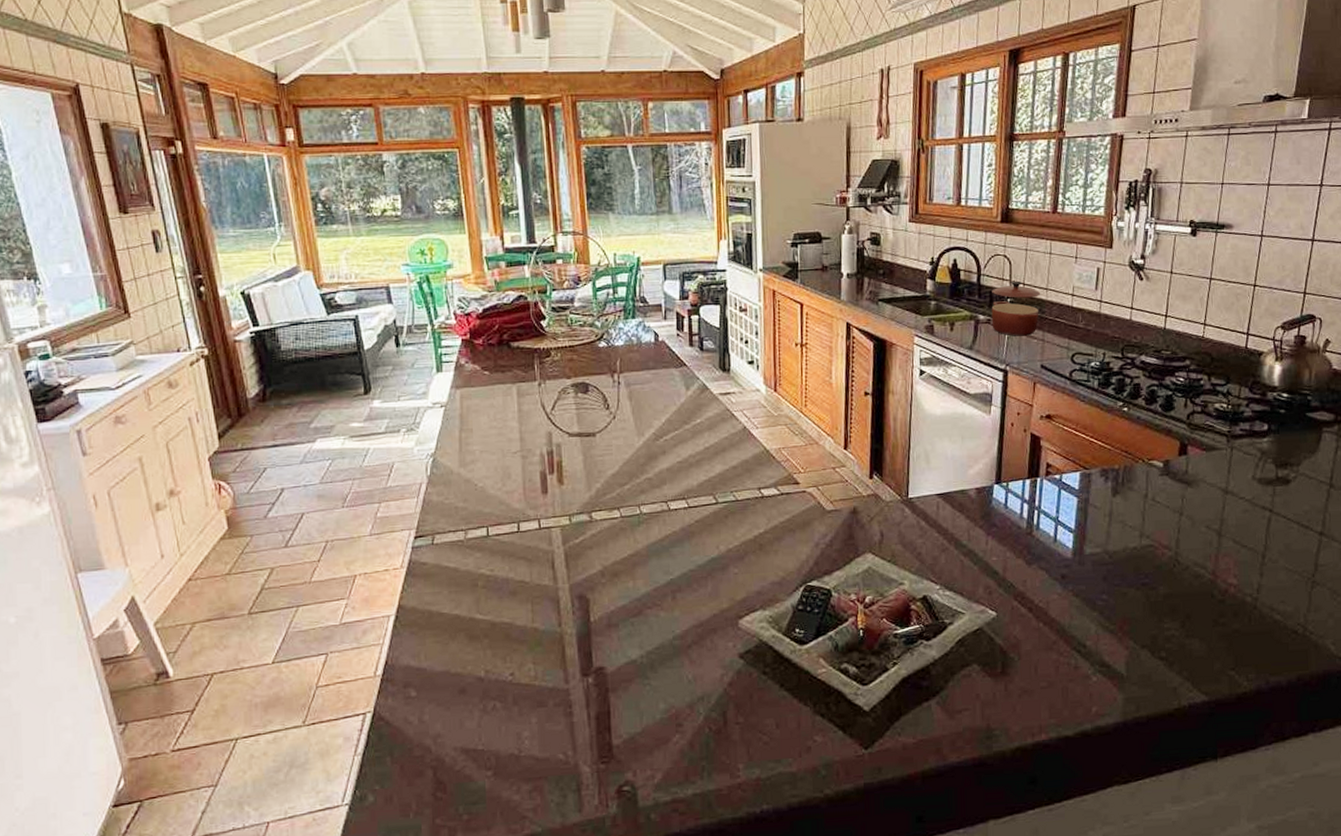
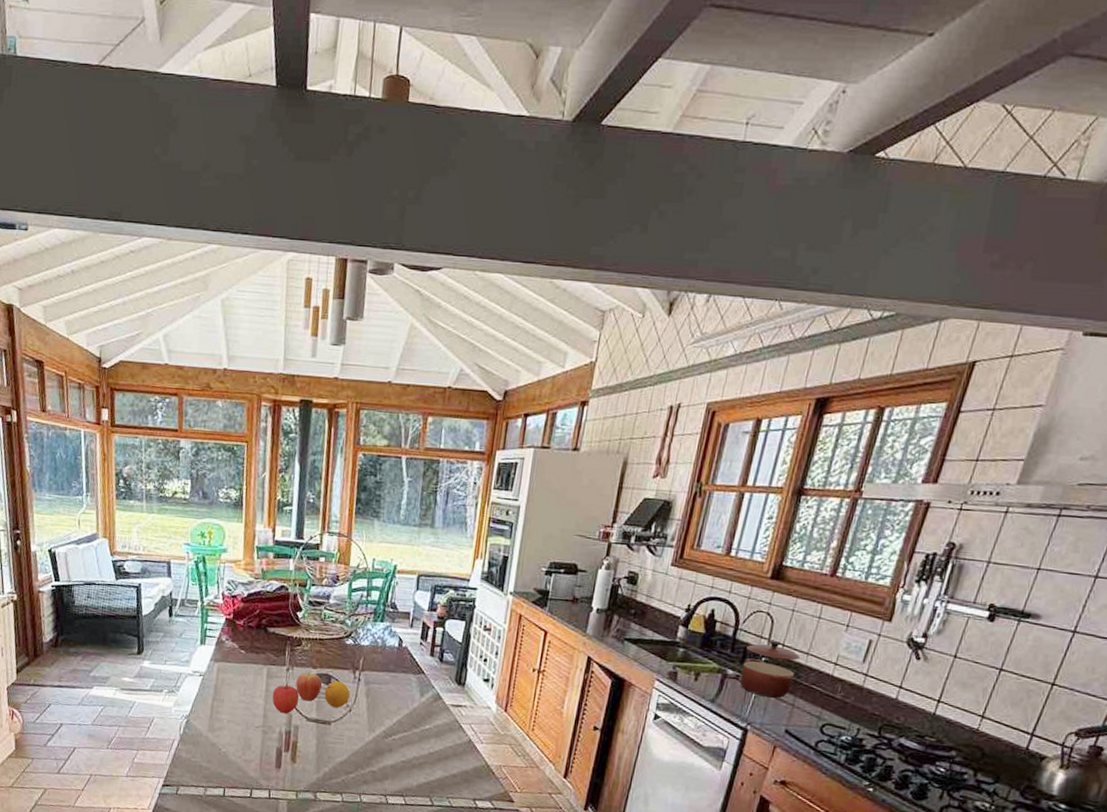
fruit: none [526,400,557,433] -> present [272,684,300,714]
fruit: none [551,383,580,415] -> present [296,672,323,701]
fruit: none [583,387,612,417] -> present [324,680,350,708]

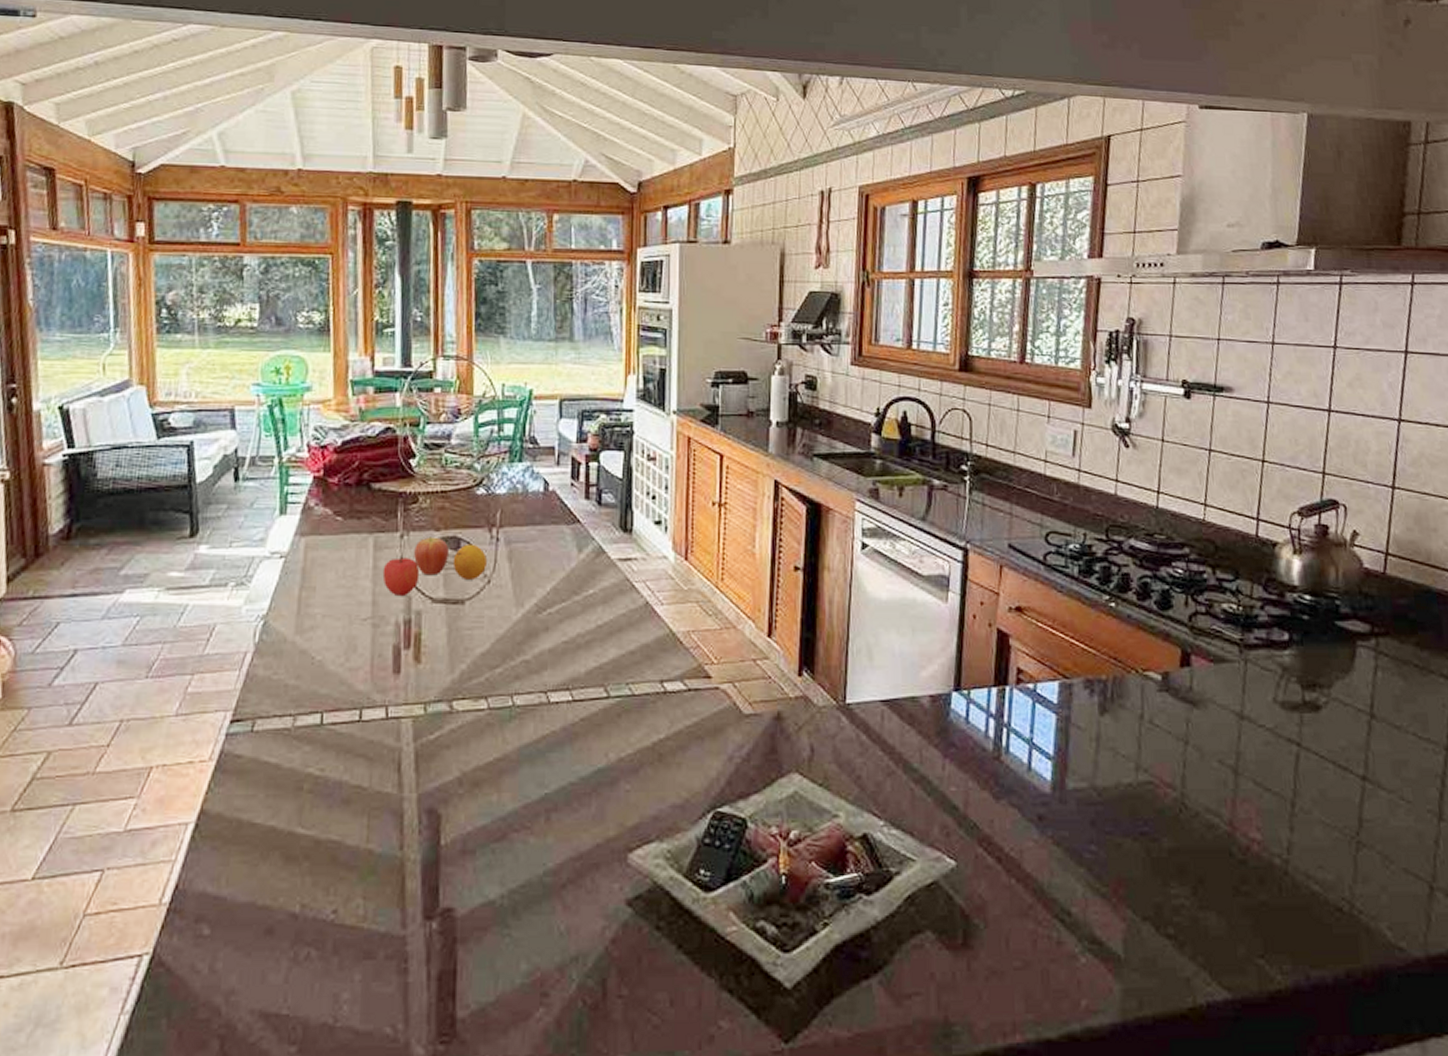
saucepan: present [740,640,801,698] -> none [948,440,1008,508]

